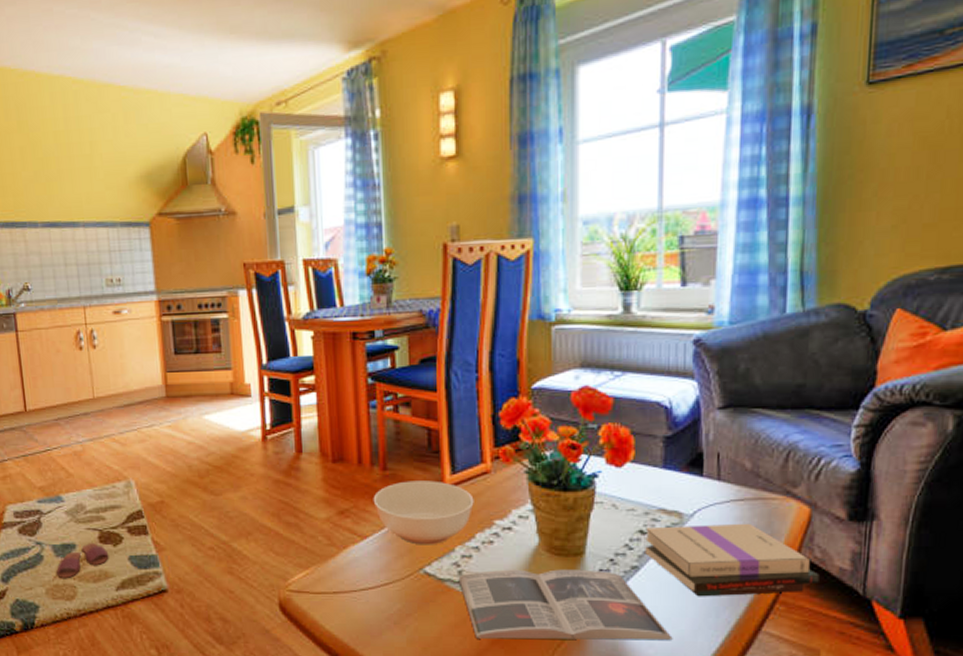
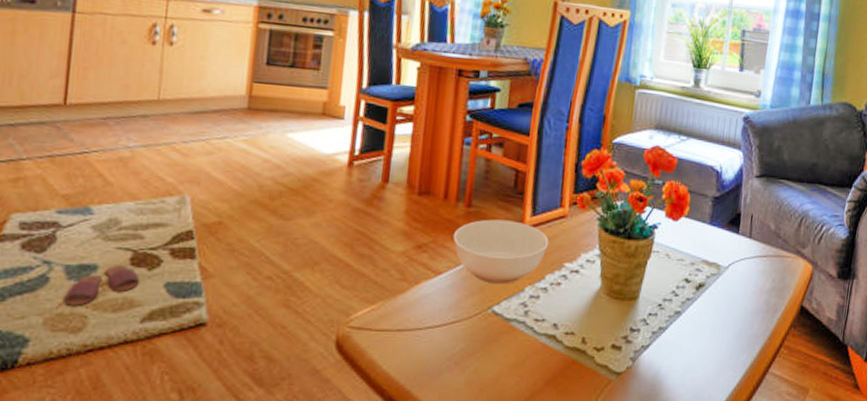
magazine: present [458,569,673,640] -> none [523,311,701,380]
books: present [645,523,819,597] -> none [687,276,814,341]

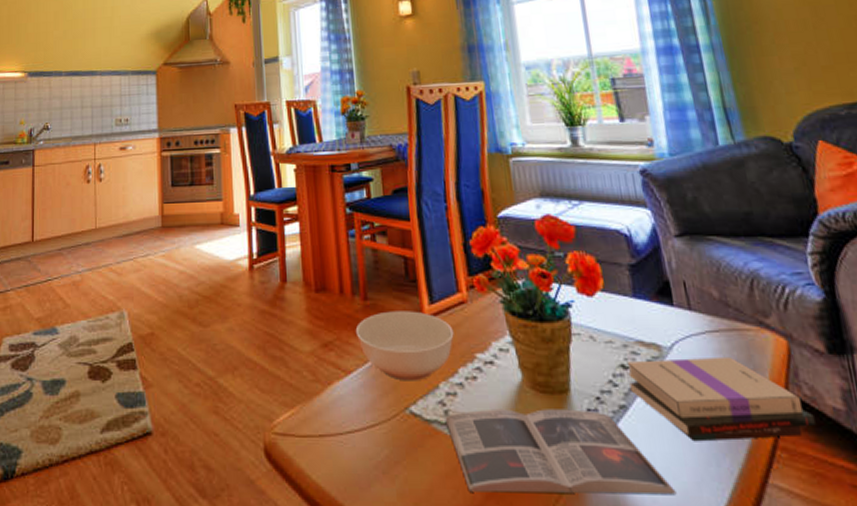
slippers: present [64,265,140,306] -> none [44,379,97,418]
magazine: none [523,311,701,380] -> present [445,408,677,494]
books: none [687,276,814,341] -> present [626,356,816,442]

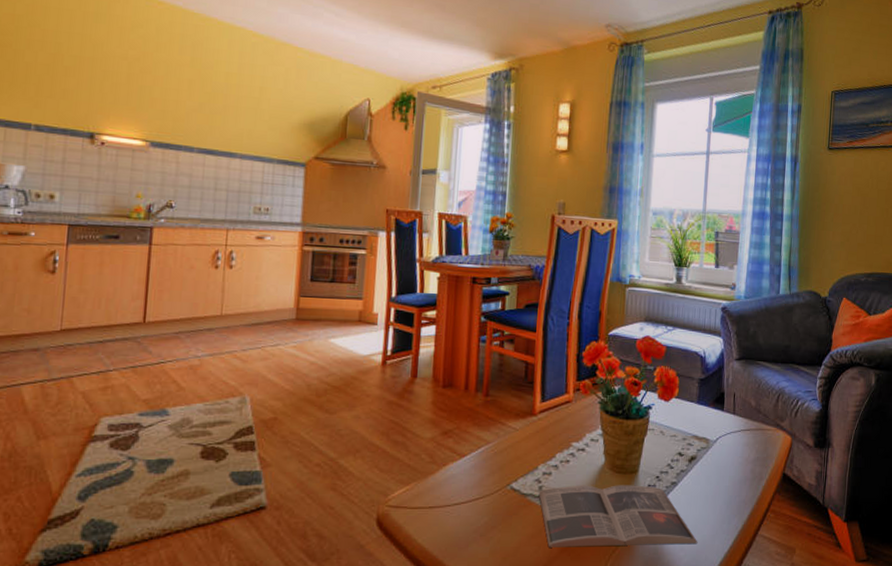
bowl: present [355,311,454,381] -> none [474,406,557,464]
books: present [626,356,816,442] -> none [681,448,796,507]

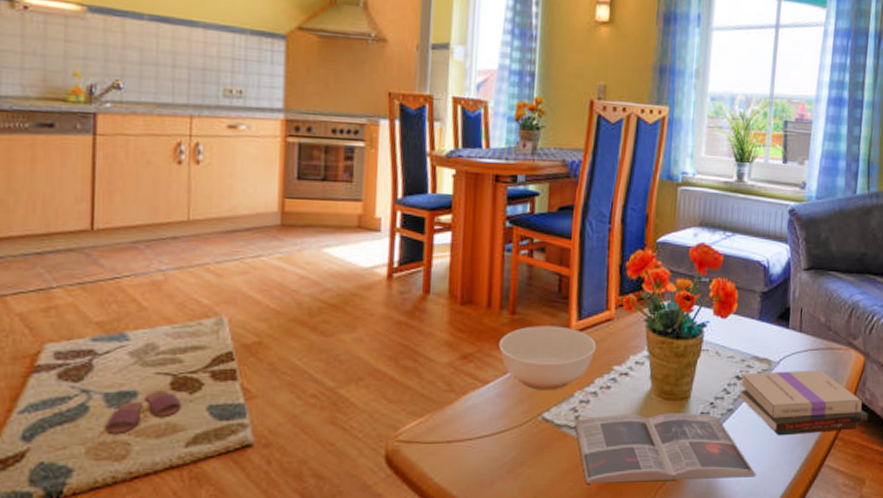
slippers: none [146,459,209,495] -> present [106,390,182,434]
bowl: none [474,406,557,464] -> present [498,326,597,391]
books: none [681,448,796,507] -> present [739,369,868,436]

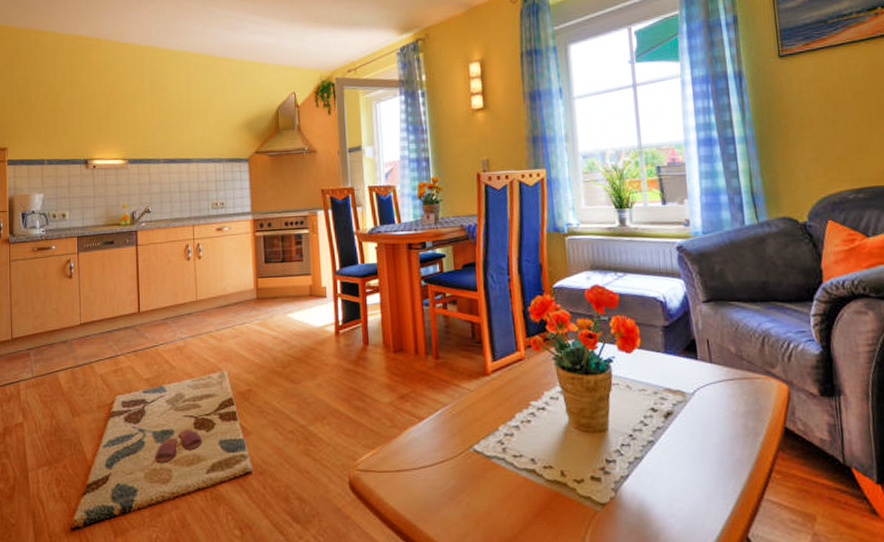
bowl: present [498,326,597,391] -> none [428,367,513,425]
magazine: present [574,413,756,484] -> none [503,444,690,512]
books: present [739,369,868,436] -> none [656,400,805,468]

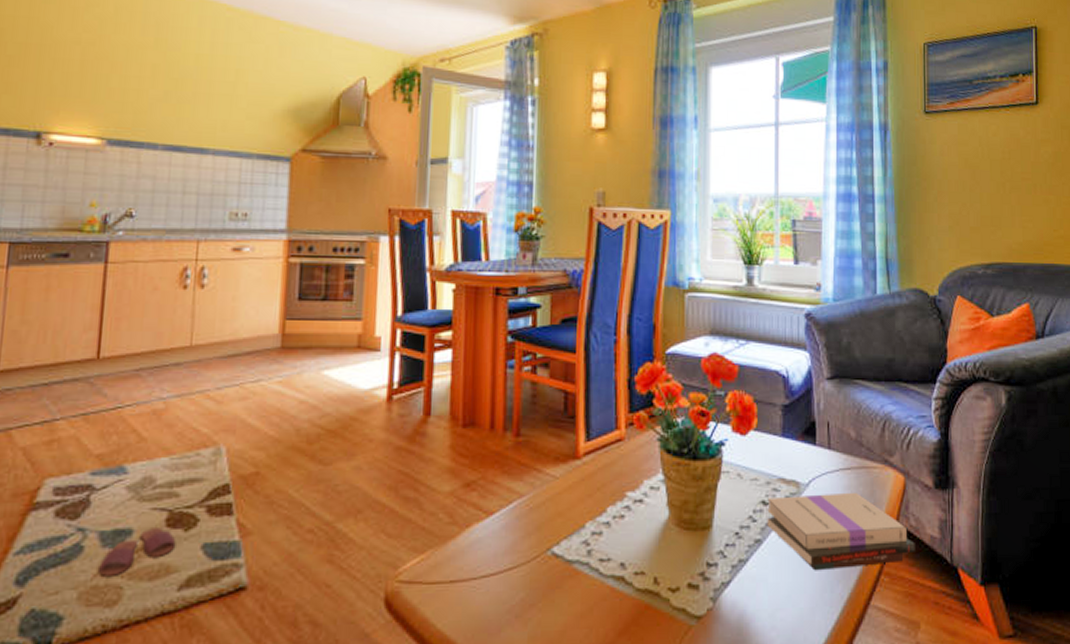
books: none [656,400,805,468] -> present [767,492,915,571]

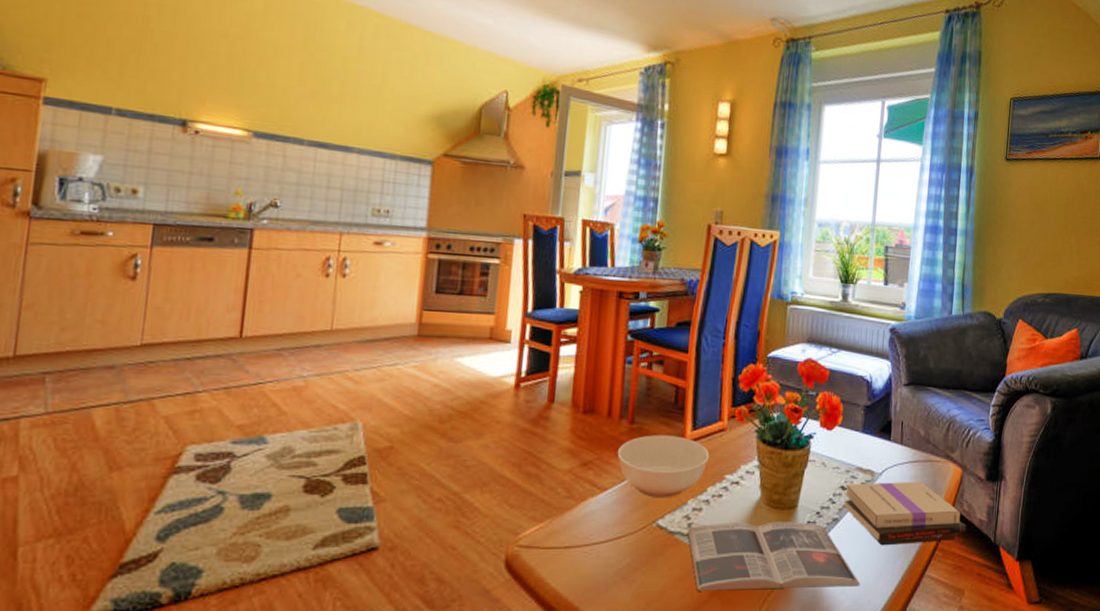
slippers: present [99,528,176,576] -> none [238,493,313,535]
bowl: none [503,448,607,522] -> present [617,435,710,498]
magazine: none [587,544,793,630] -> present [687,521,860,591]

